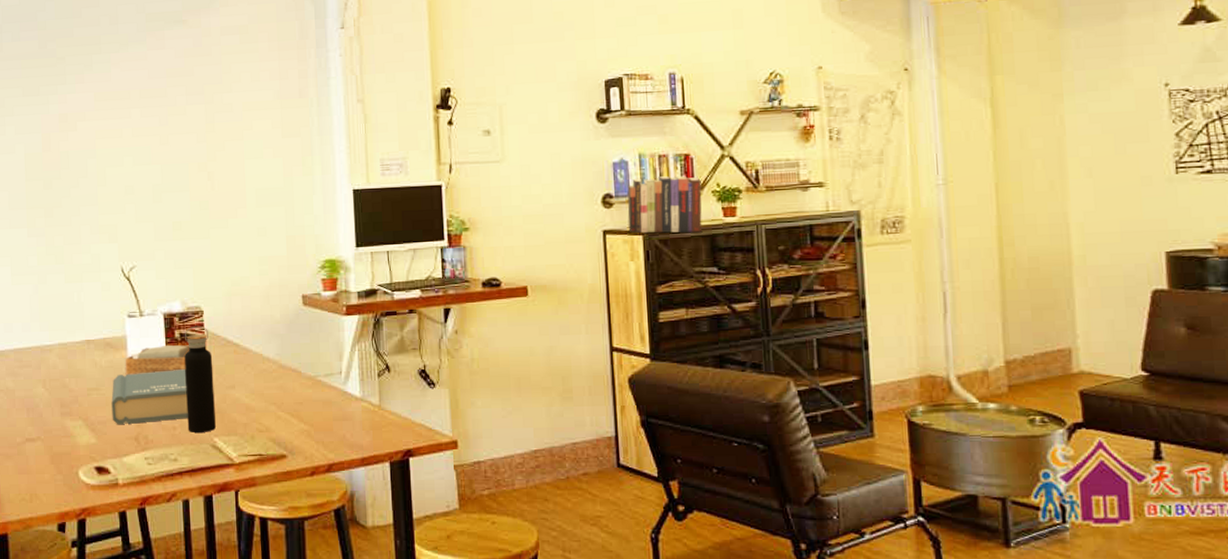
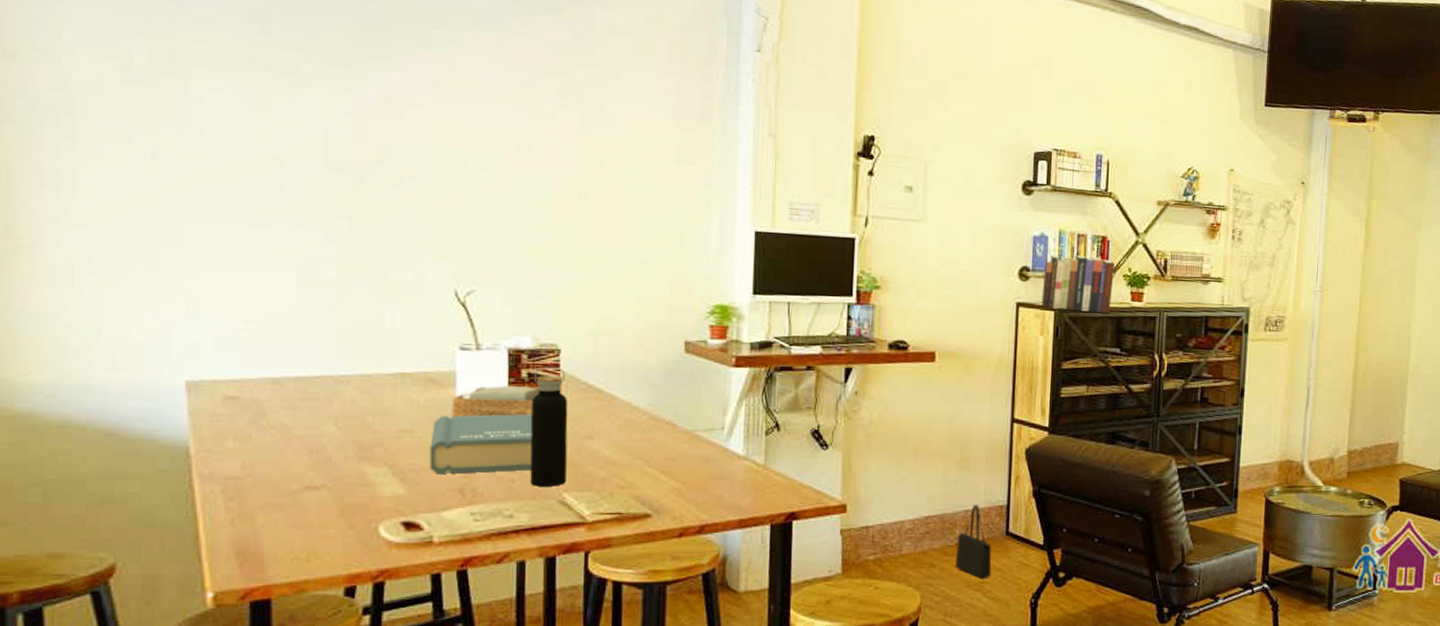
tote bag: none [568,436,606,513] -> present [954,504,992,579]

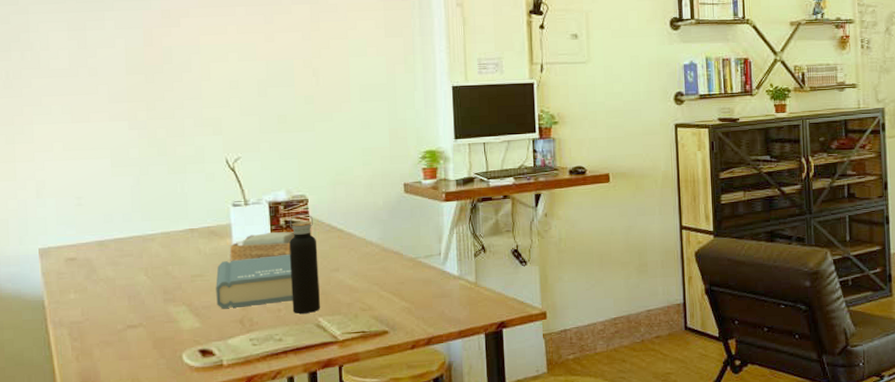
tote bag: present [954,504,992,579] -> none [643,304,675,370]
books: present [1041,254,1115,314] -> none [696,77,758,127]

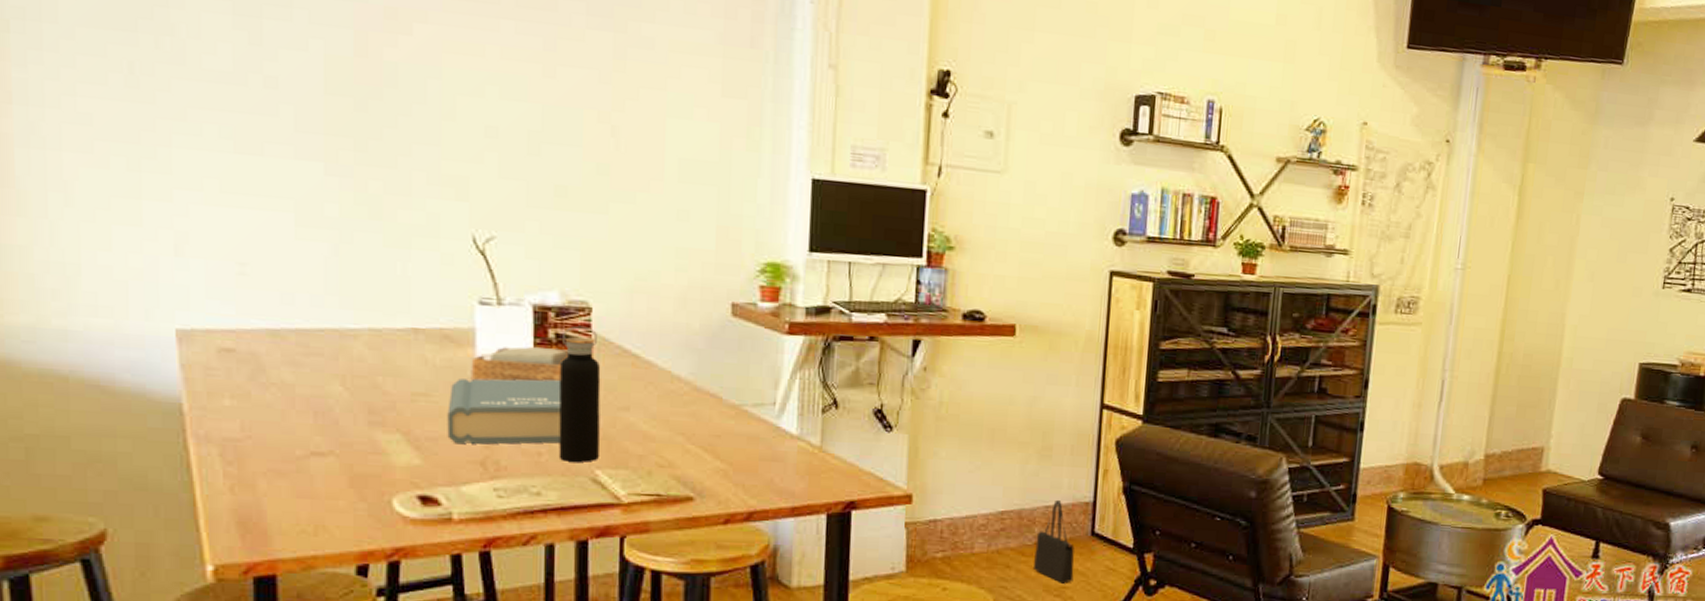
tote bag: none [643,304,675,370] -> present [1032,499,1074,583]

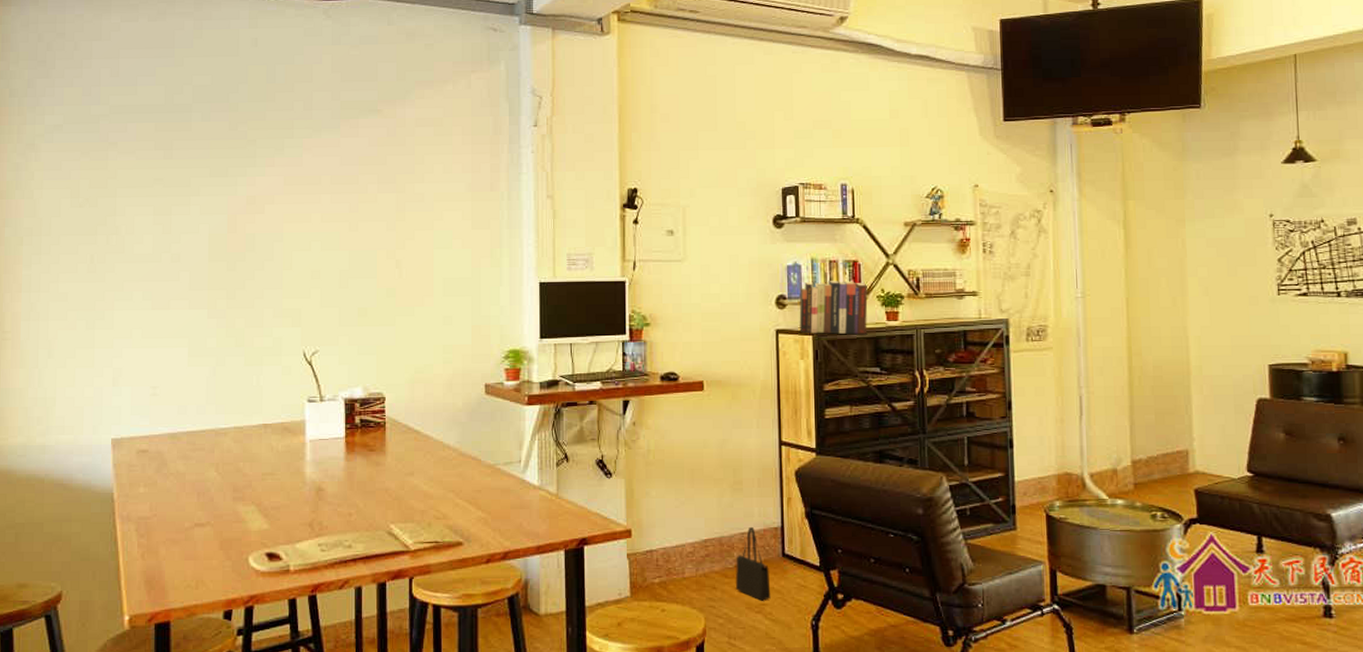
book: present [447,378,562,445] -> none [286,455,365,511]
napkin holder: present [471,346,569,382] -> none [302,431,370,461]
water bottle: present [558,325,601,462] -> none [363,412,393,519]
books: none [1138,215,1225,288] -> present [799,280,868,335]

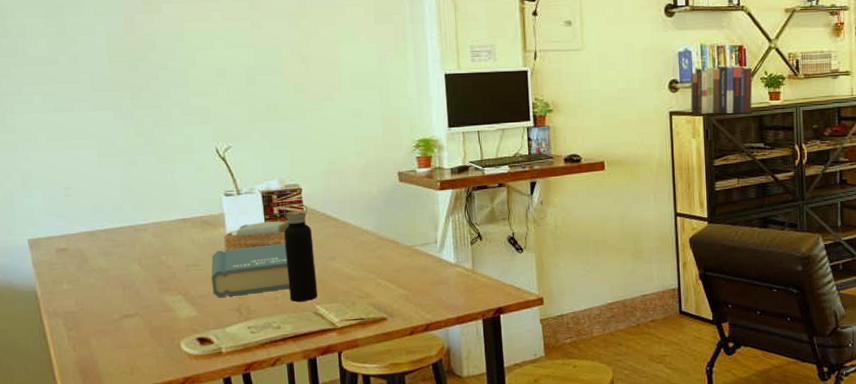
book: none [286,455,365,511] -> present [211,244,290,298]
napkin holder: none [302,431,370,461] -> present [223,221,290,251]
water bottle: none [363,412,393,519] -> present [283,202,317,302]
tote bag: present [735,526,771,601] -> none [638,289,670,353]

